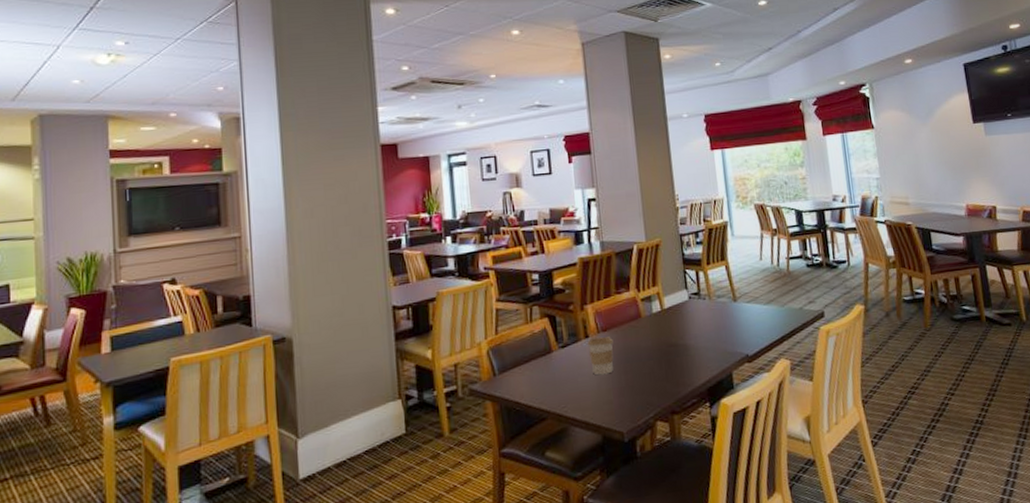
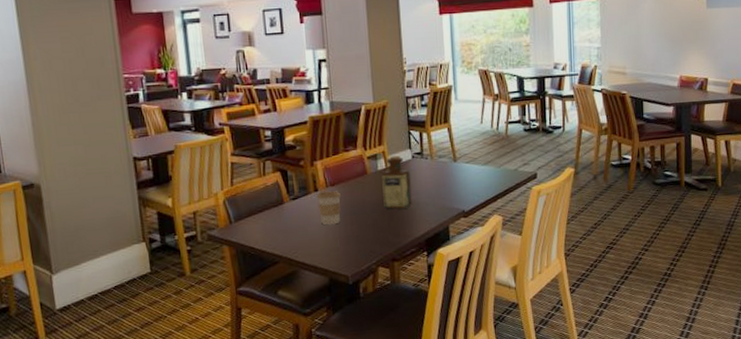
bottle: none [657,296,691,356] -> present [382,155,412,210]

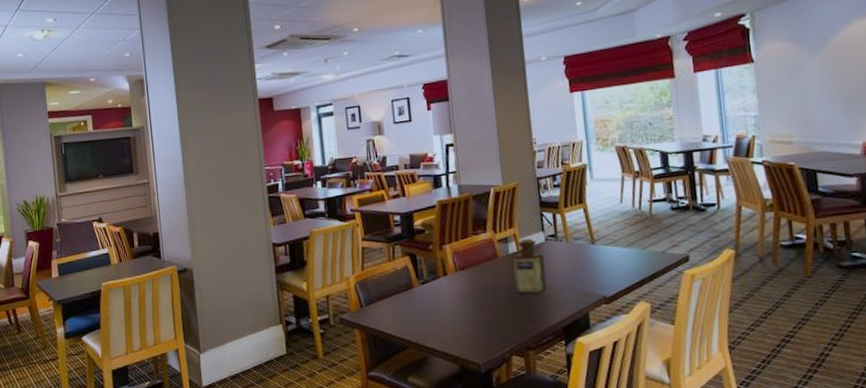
coffee cup: present [316,191,341,225] -> none [446,275,471,311]

